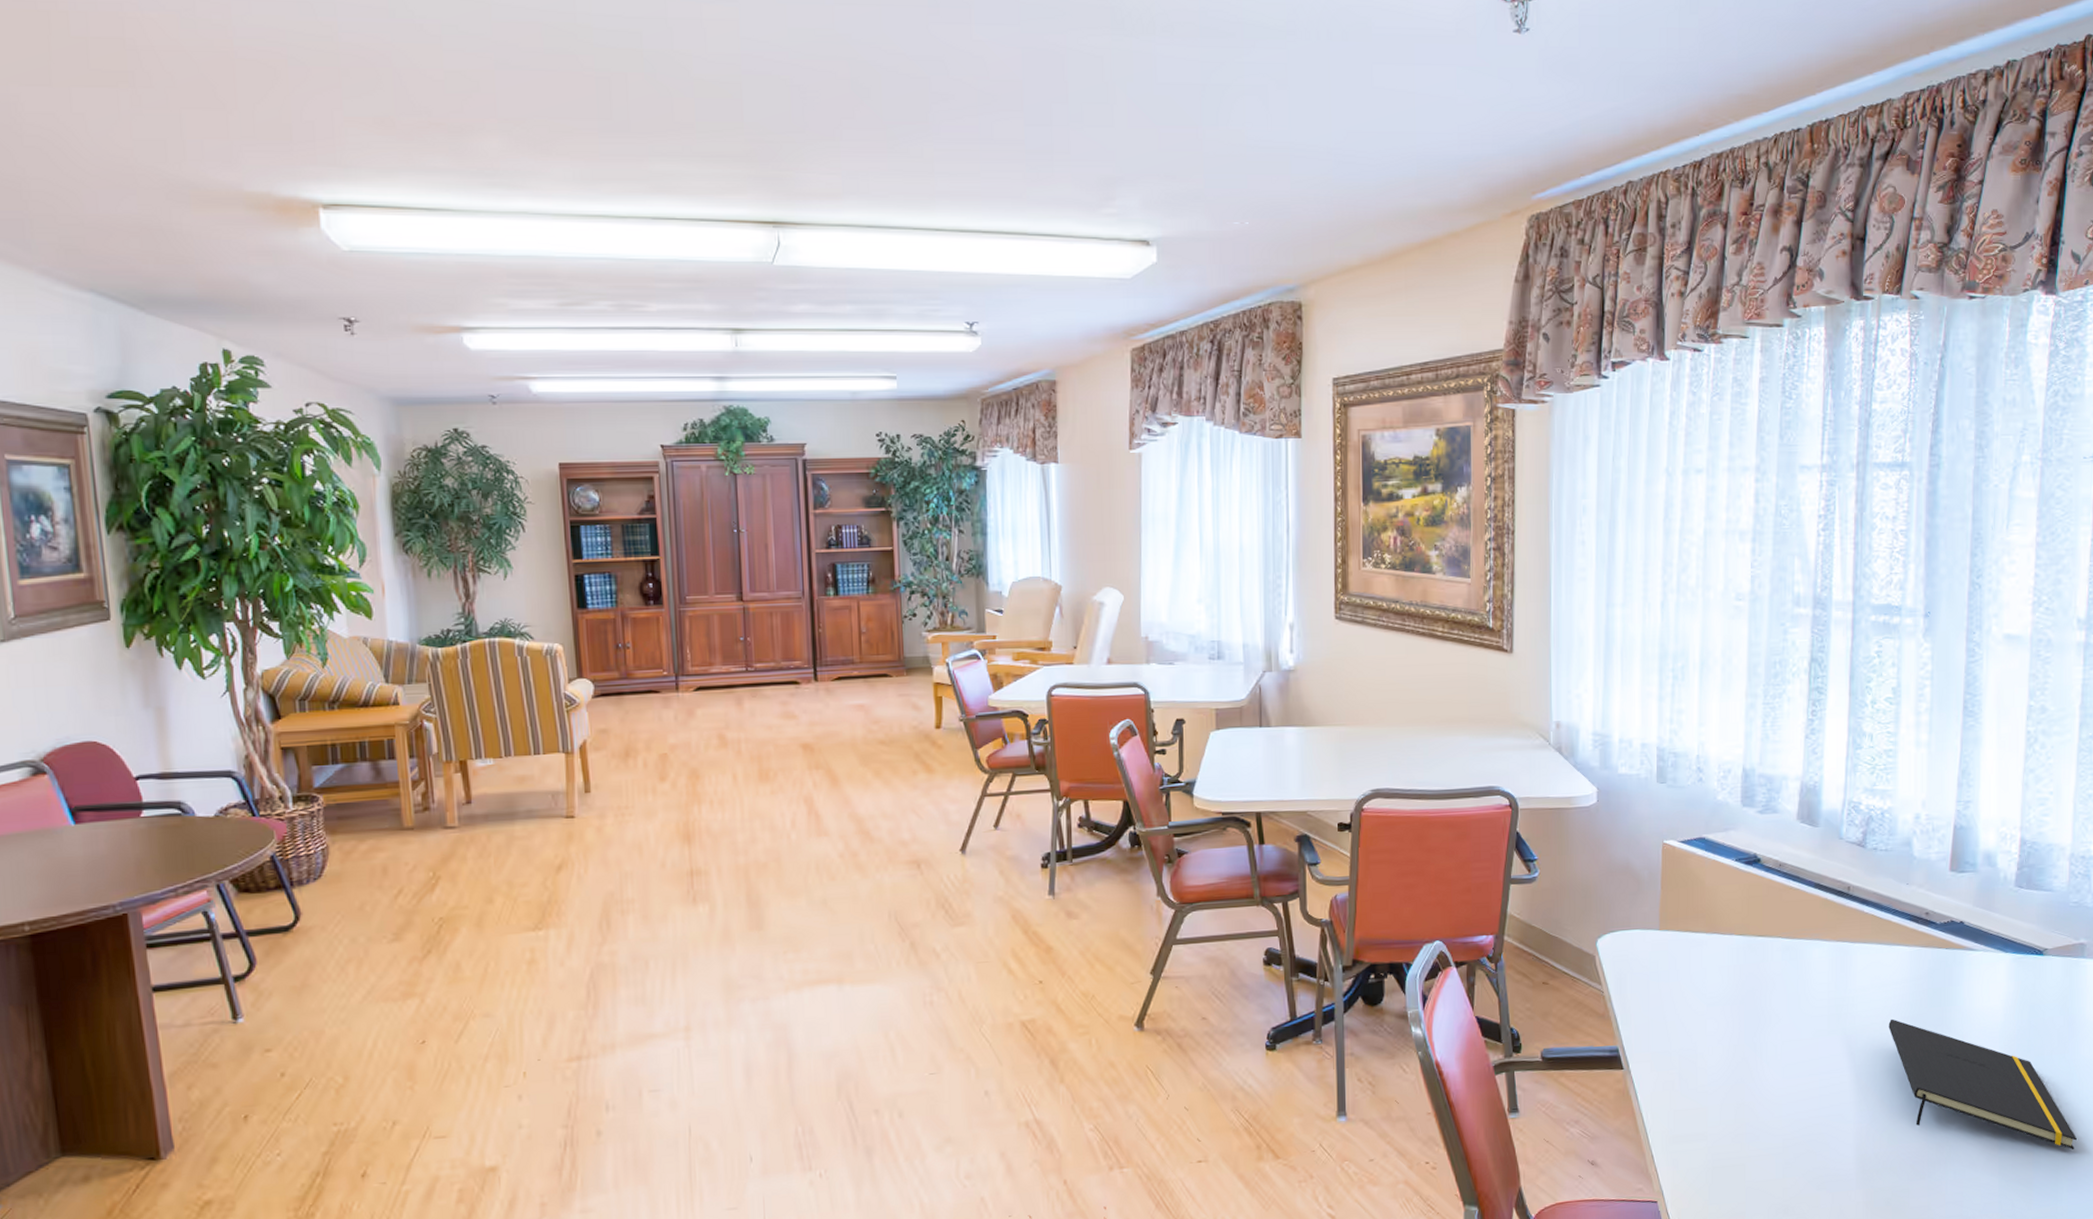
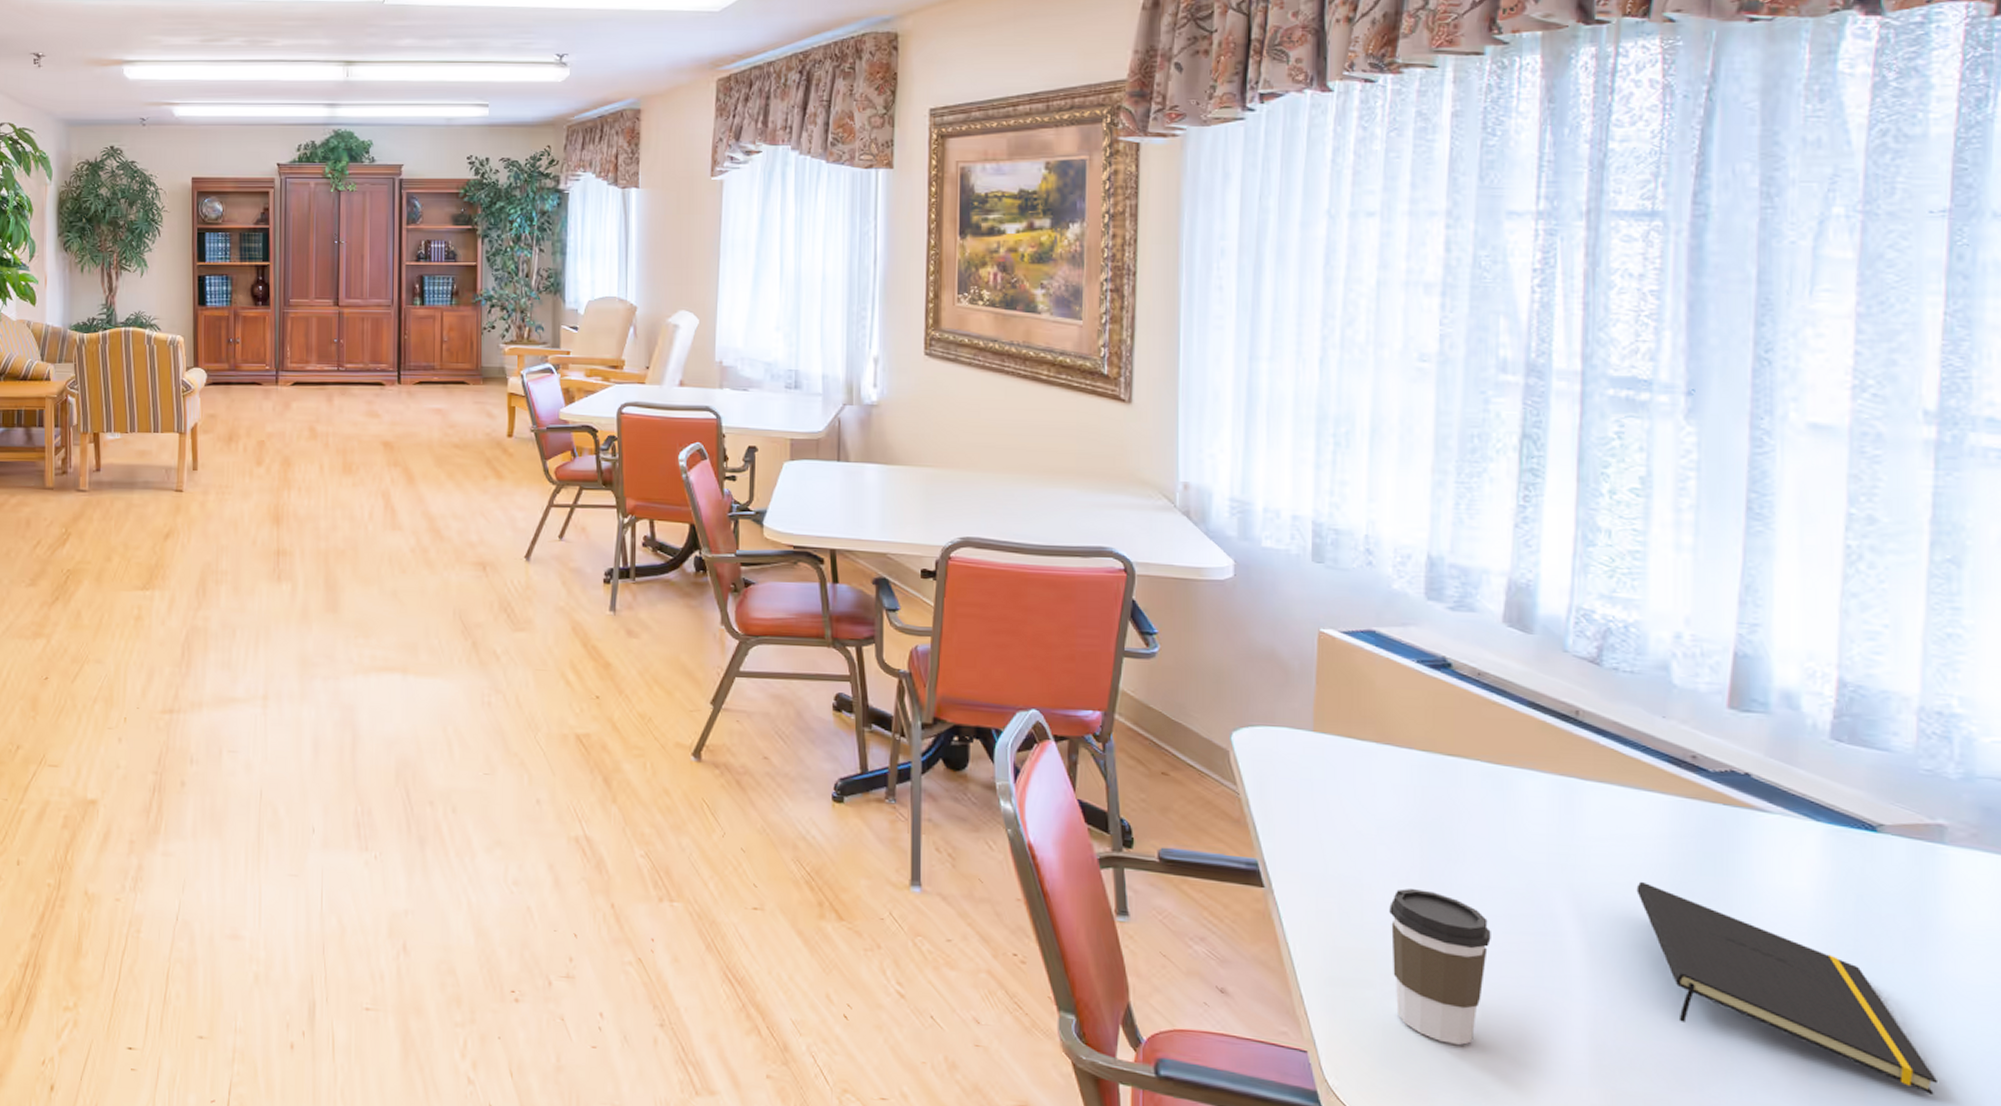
coffee cup: none [1717,1051,1789,1175] -> present [1389,888,1491,1045]

